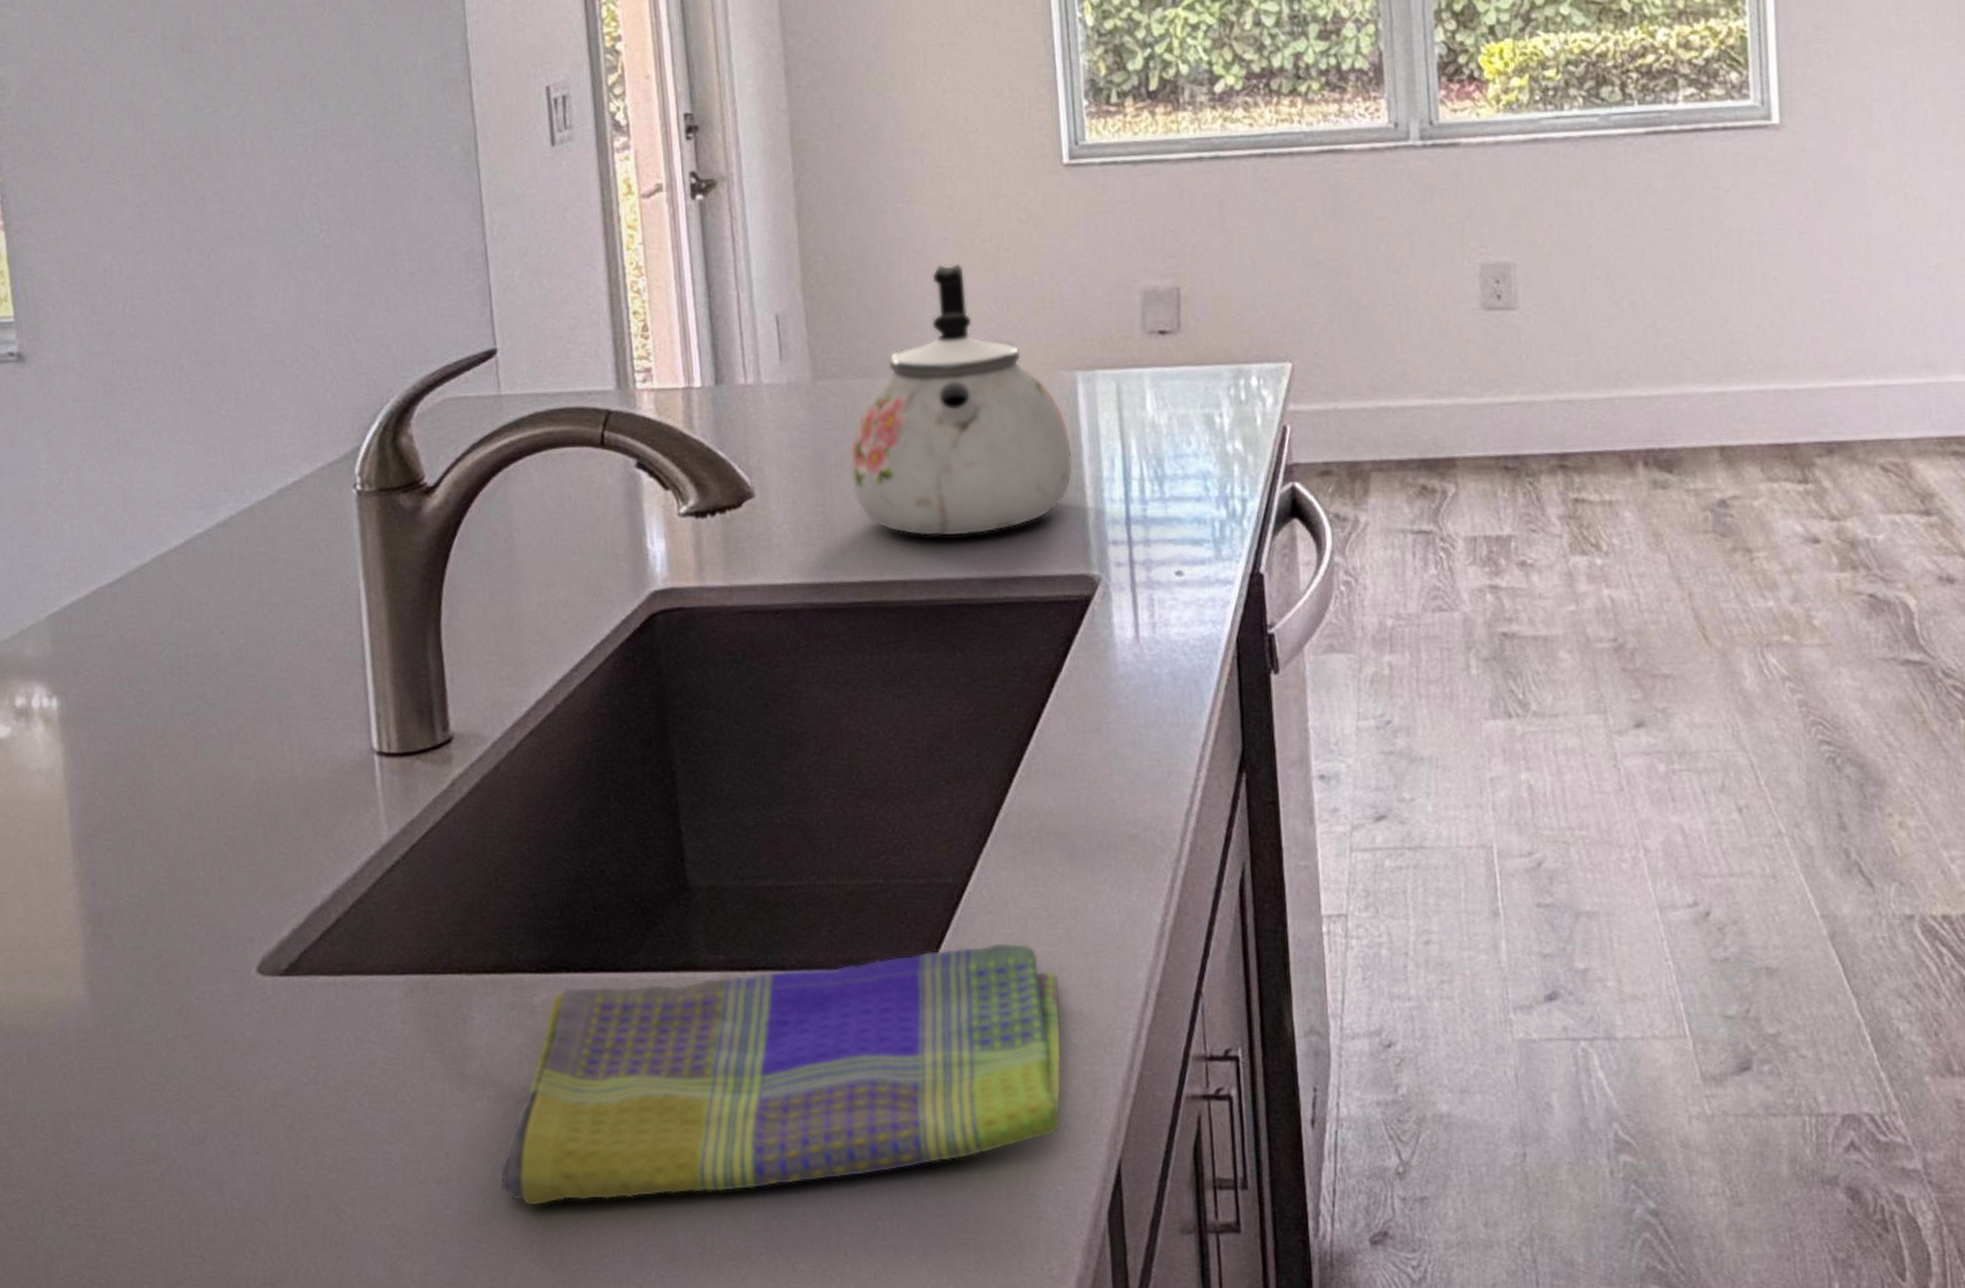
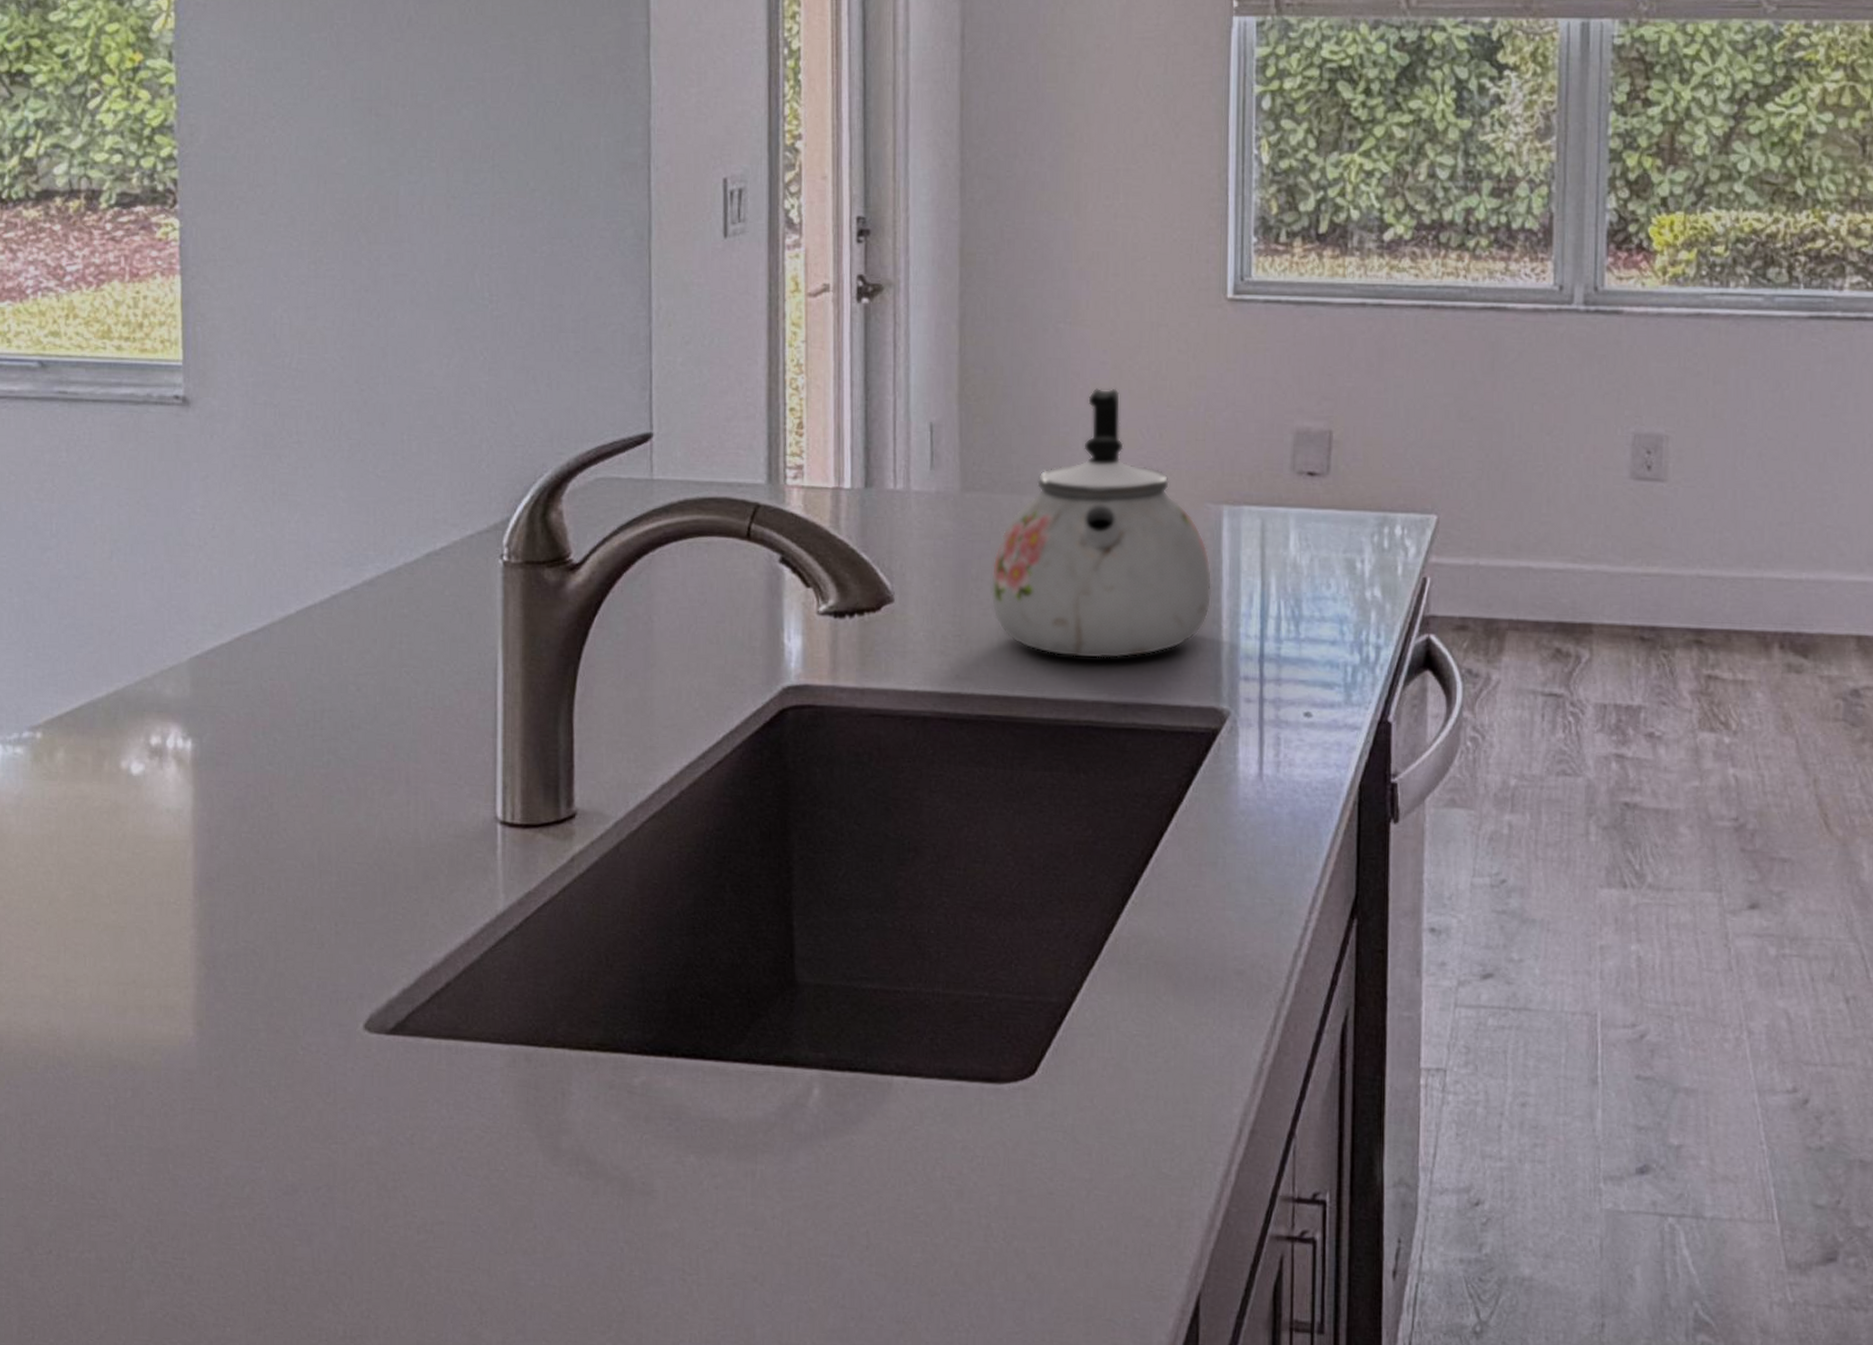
dish towel: present [501,943,1062,1206] -> none [585,1066,1155,1289]

